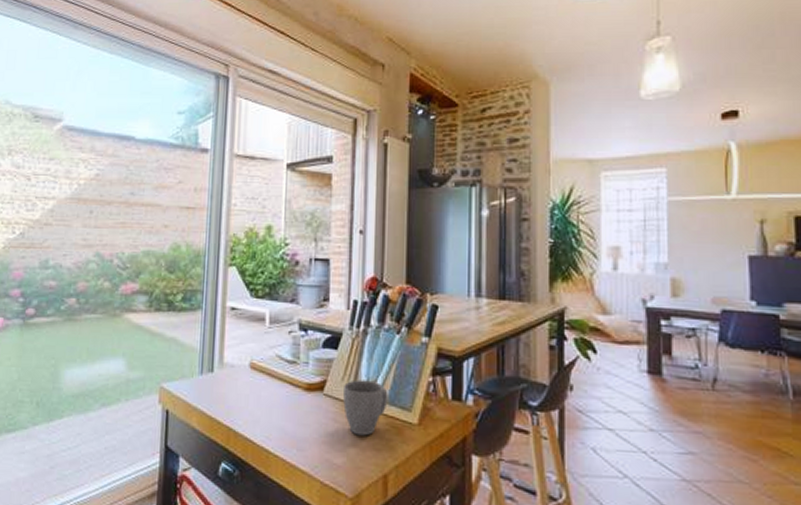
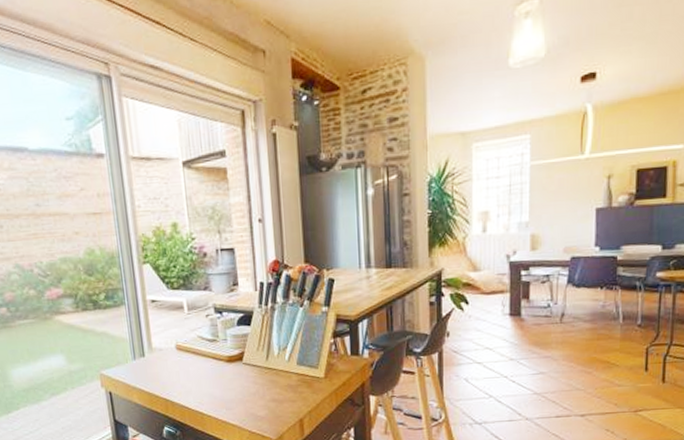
mug: present [343,379,388,436] -> none [259,347,298,392]

